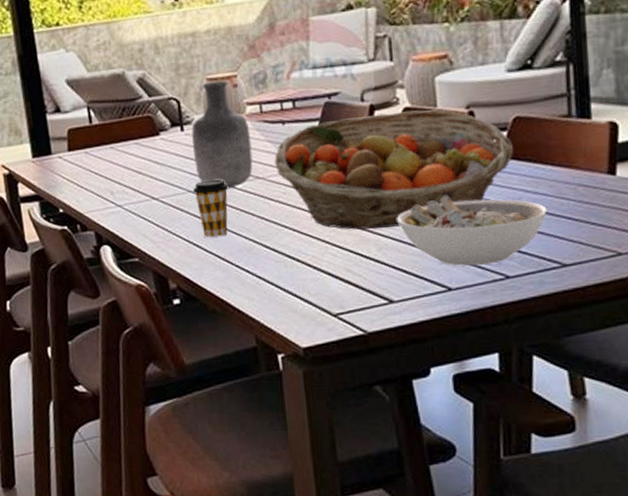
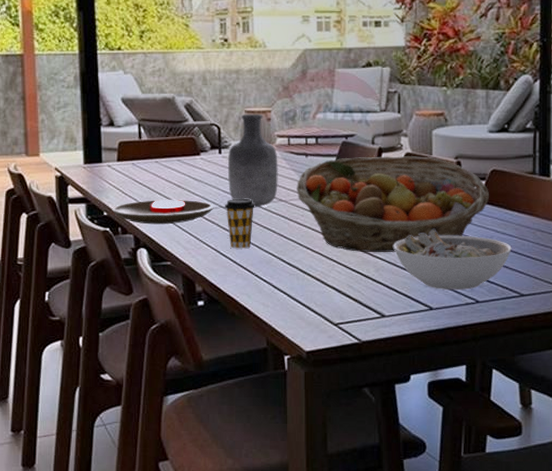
plate: none [68,186,181,219] -> present [112,199,214,225]

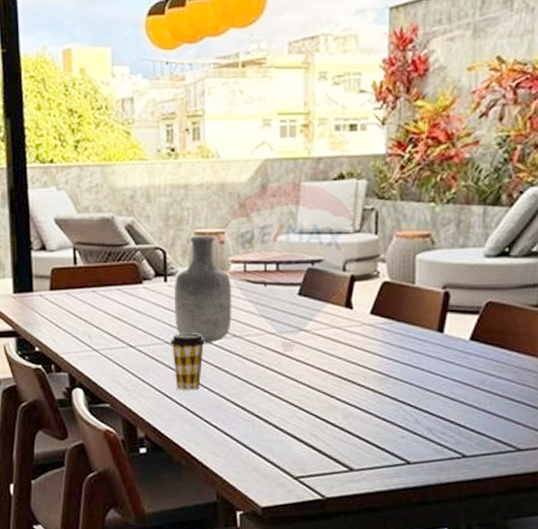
plate: present [112,199,214,225] -> none [44,333,158,362]
fruit basket: present [296,156,490,253] -> none [253,285,484,398]
bowl: present [393,229,512,290] -> none [365,371,508,442]

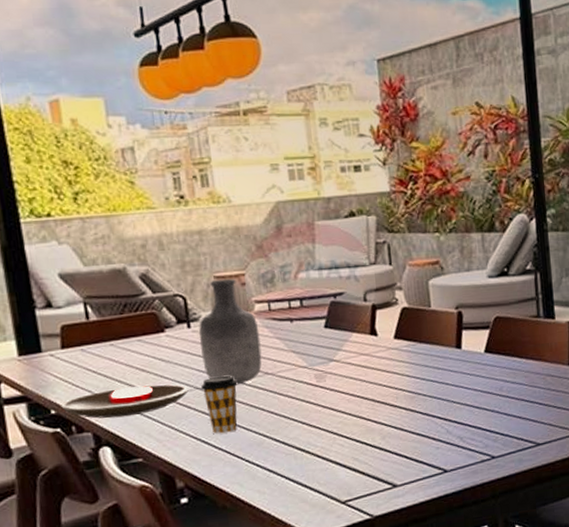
plate: none [44,333,158,362] -> present [61,383,189,419]

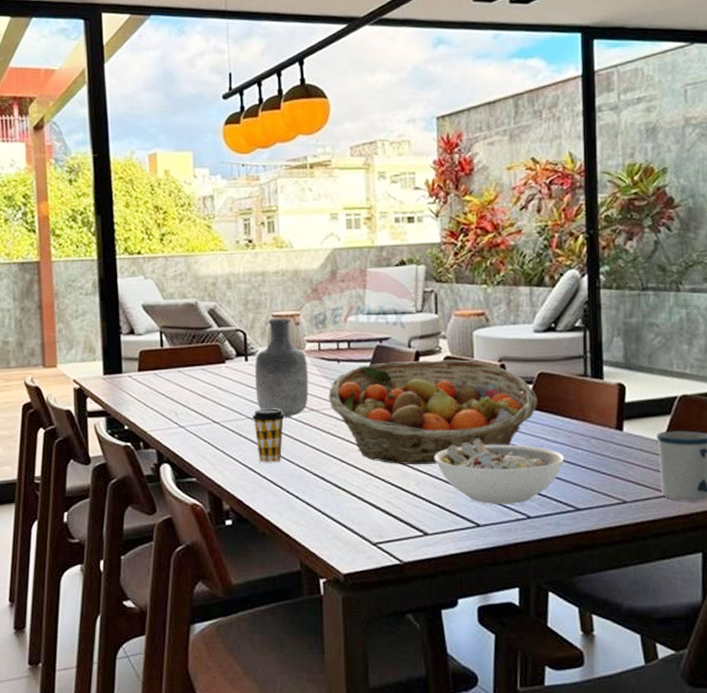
plate: present [61,383,189,419] -> none [133,410,241,438]
fruit basket: none [283,310,496,421] -> present [328,360,538,465]
bowl: none [398,387,523,450] -> present [435,439,565,504]

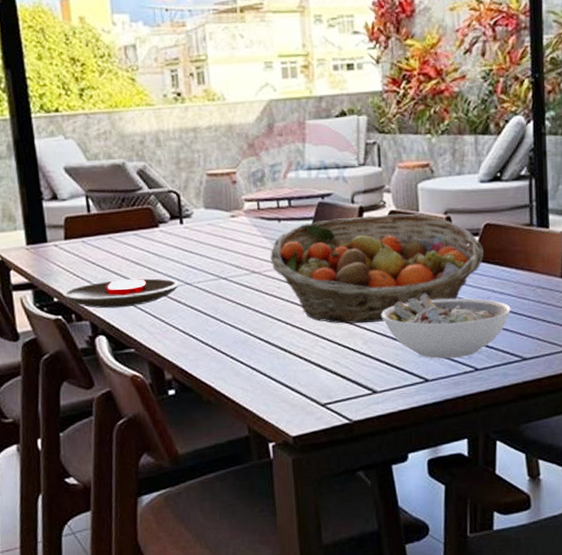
plate: none [133,410,241,438] -> present [63,277,179,309]
coffee cup: present [253,408,285,463] -> none [191,272,225,330]
vase: present [255,318,309,418] -> none [191,177,250,282]

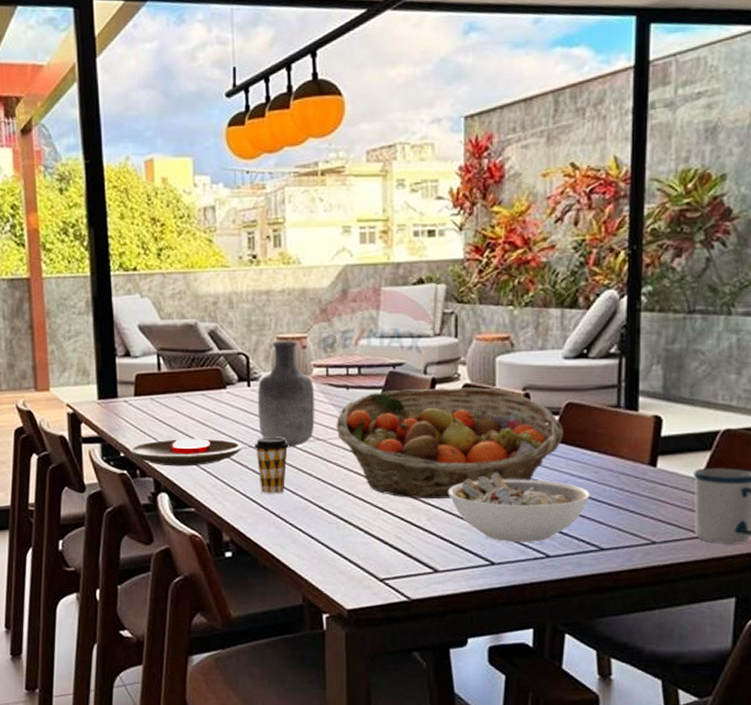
vase: none [191,177,250,282] -> present [258,341,315,448]
coffee cup: none [191,272,225,330] -> present [255,437,289,494]

